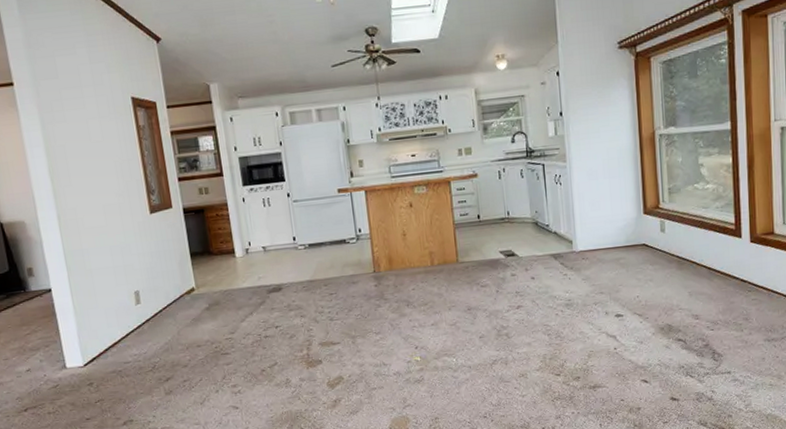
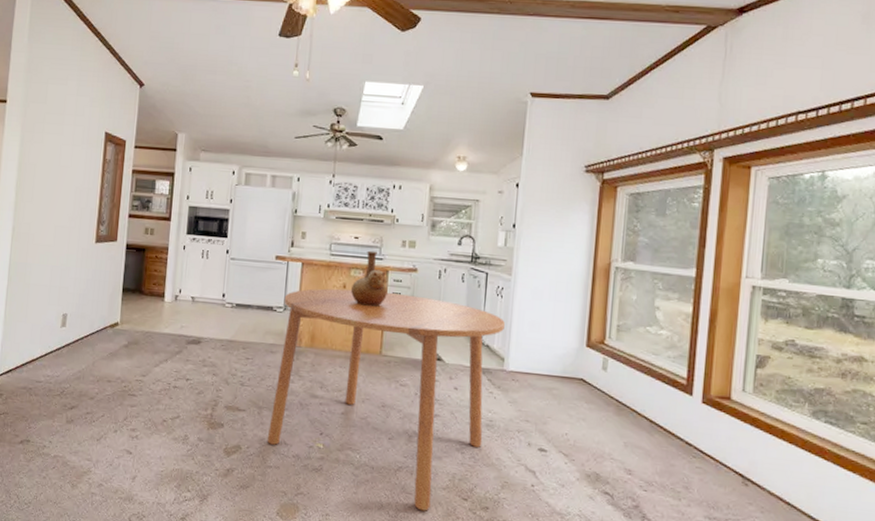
dining table: none [354,198,568,394] -> present [267,288,505,511]
vase: none [417,164,454,220] -> present [350,250,388,307]

